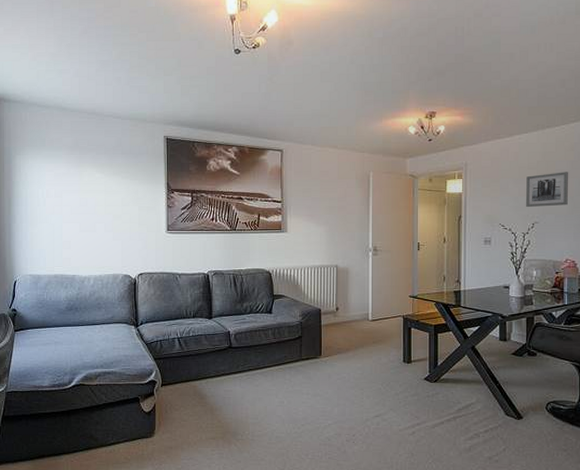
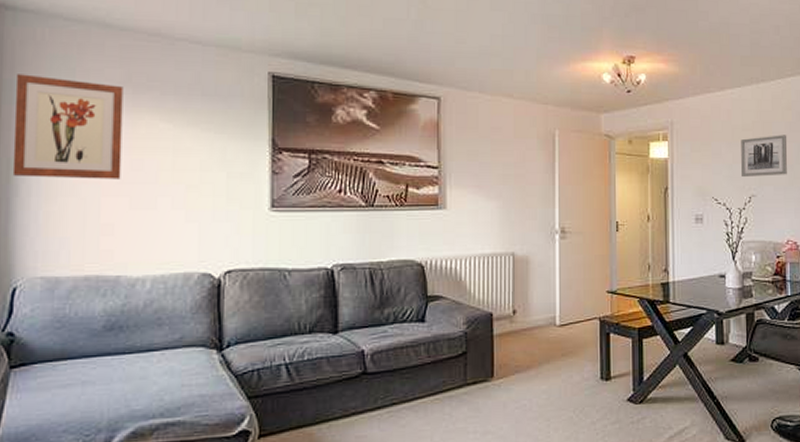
wall art: none [11,144,74,212] -> present [12,74,123,179]

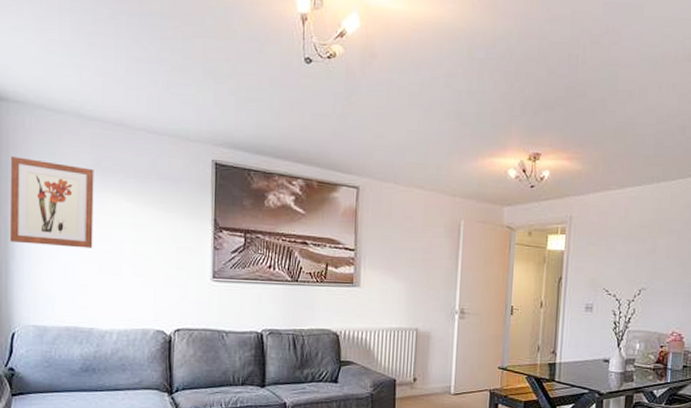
wall art: present [741,135,788,178] -> none [634,232,683,272]

